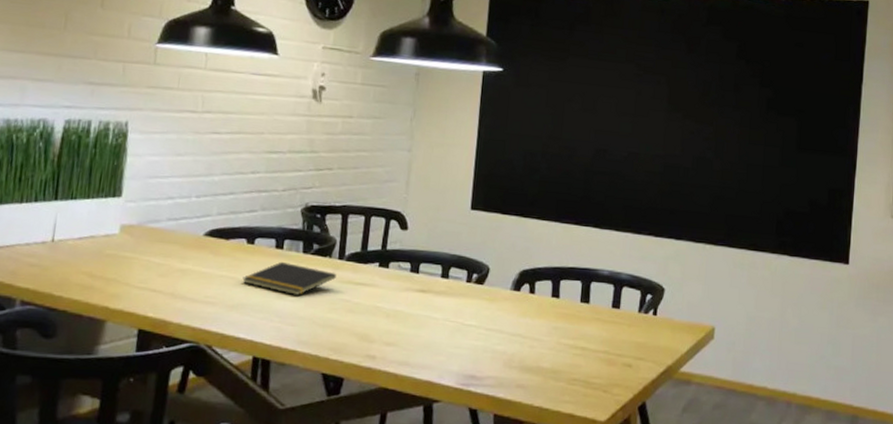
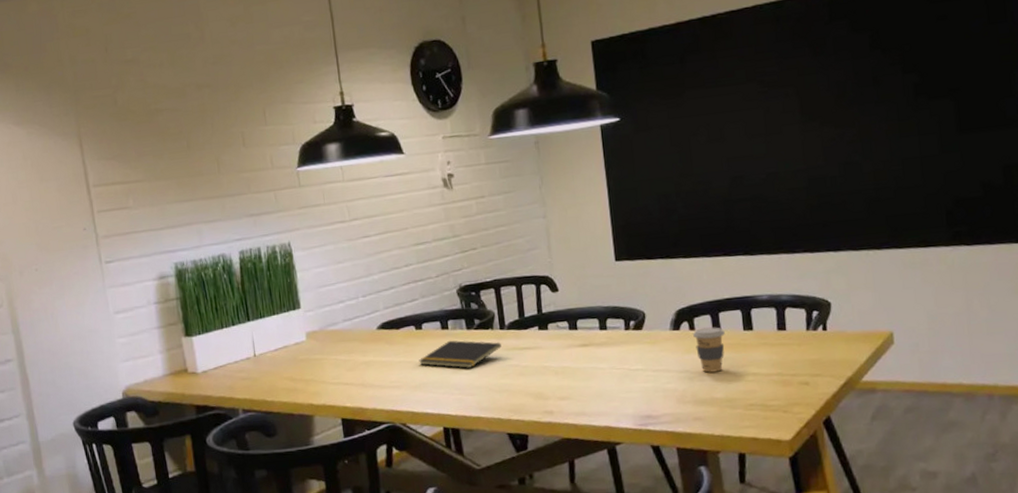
coffee cup: none [531,293,563,341] -> present [692,327,725,373]

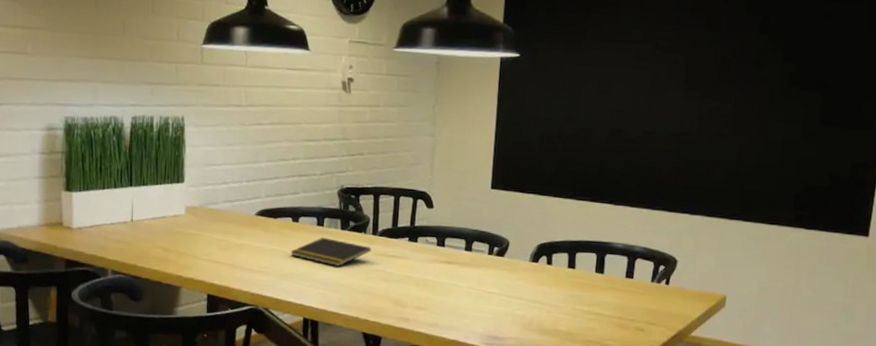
coffee cup: present [692,327,725,373] -> none [548,264,578,307]

